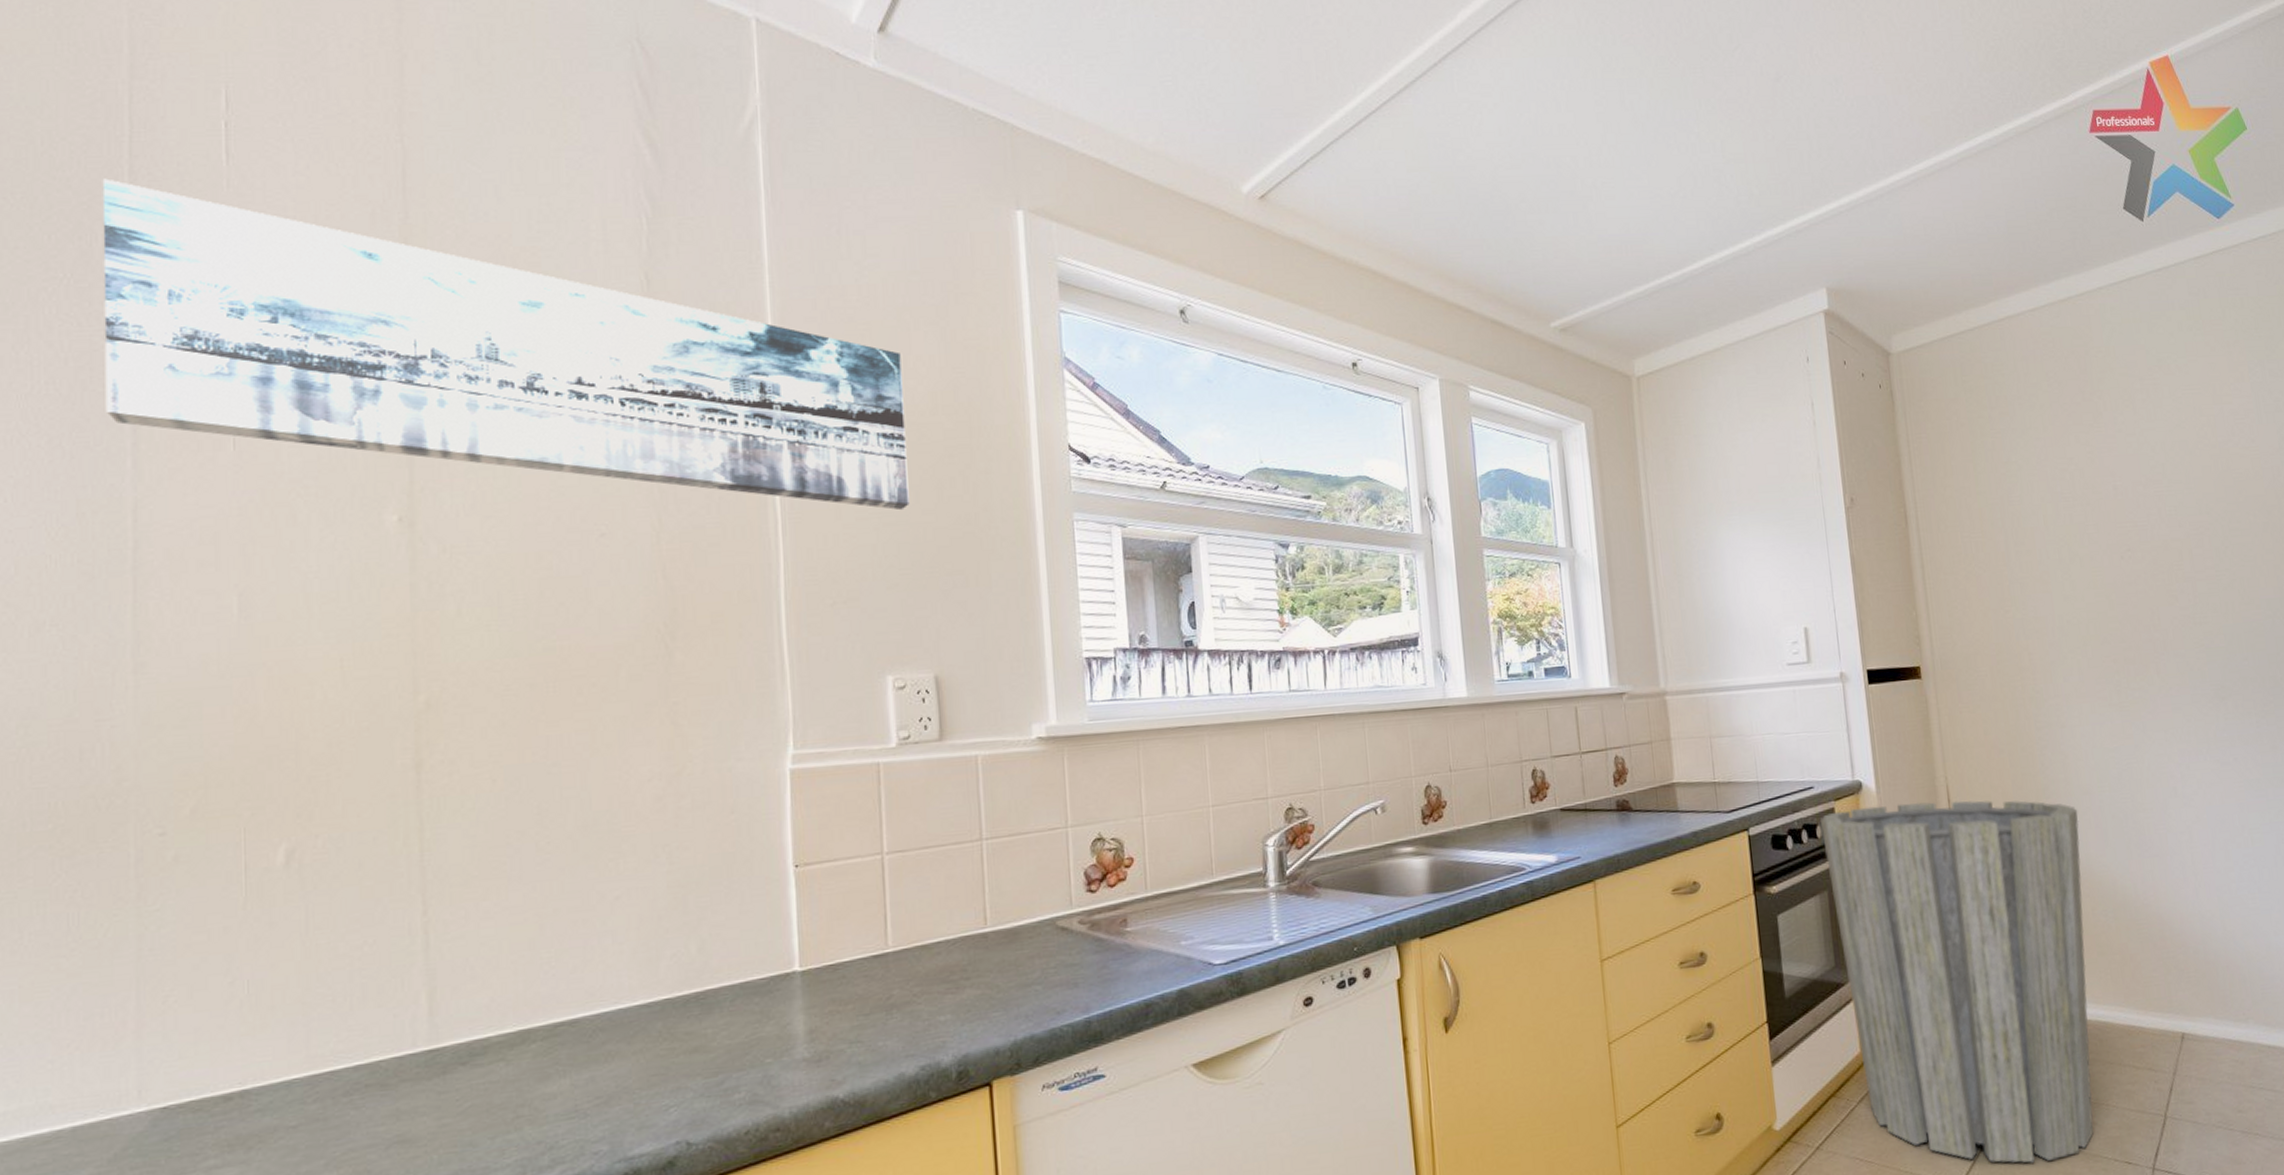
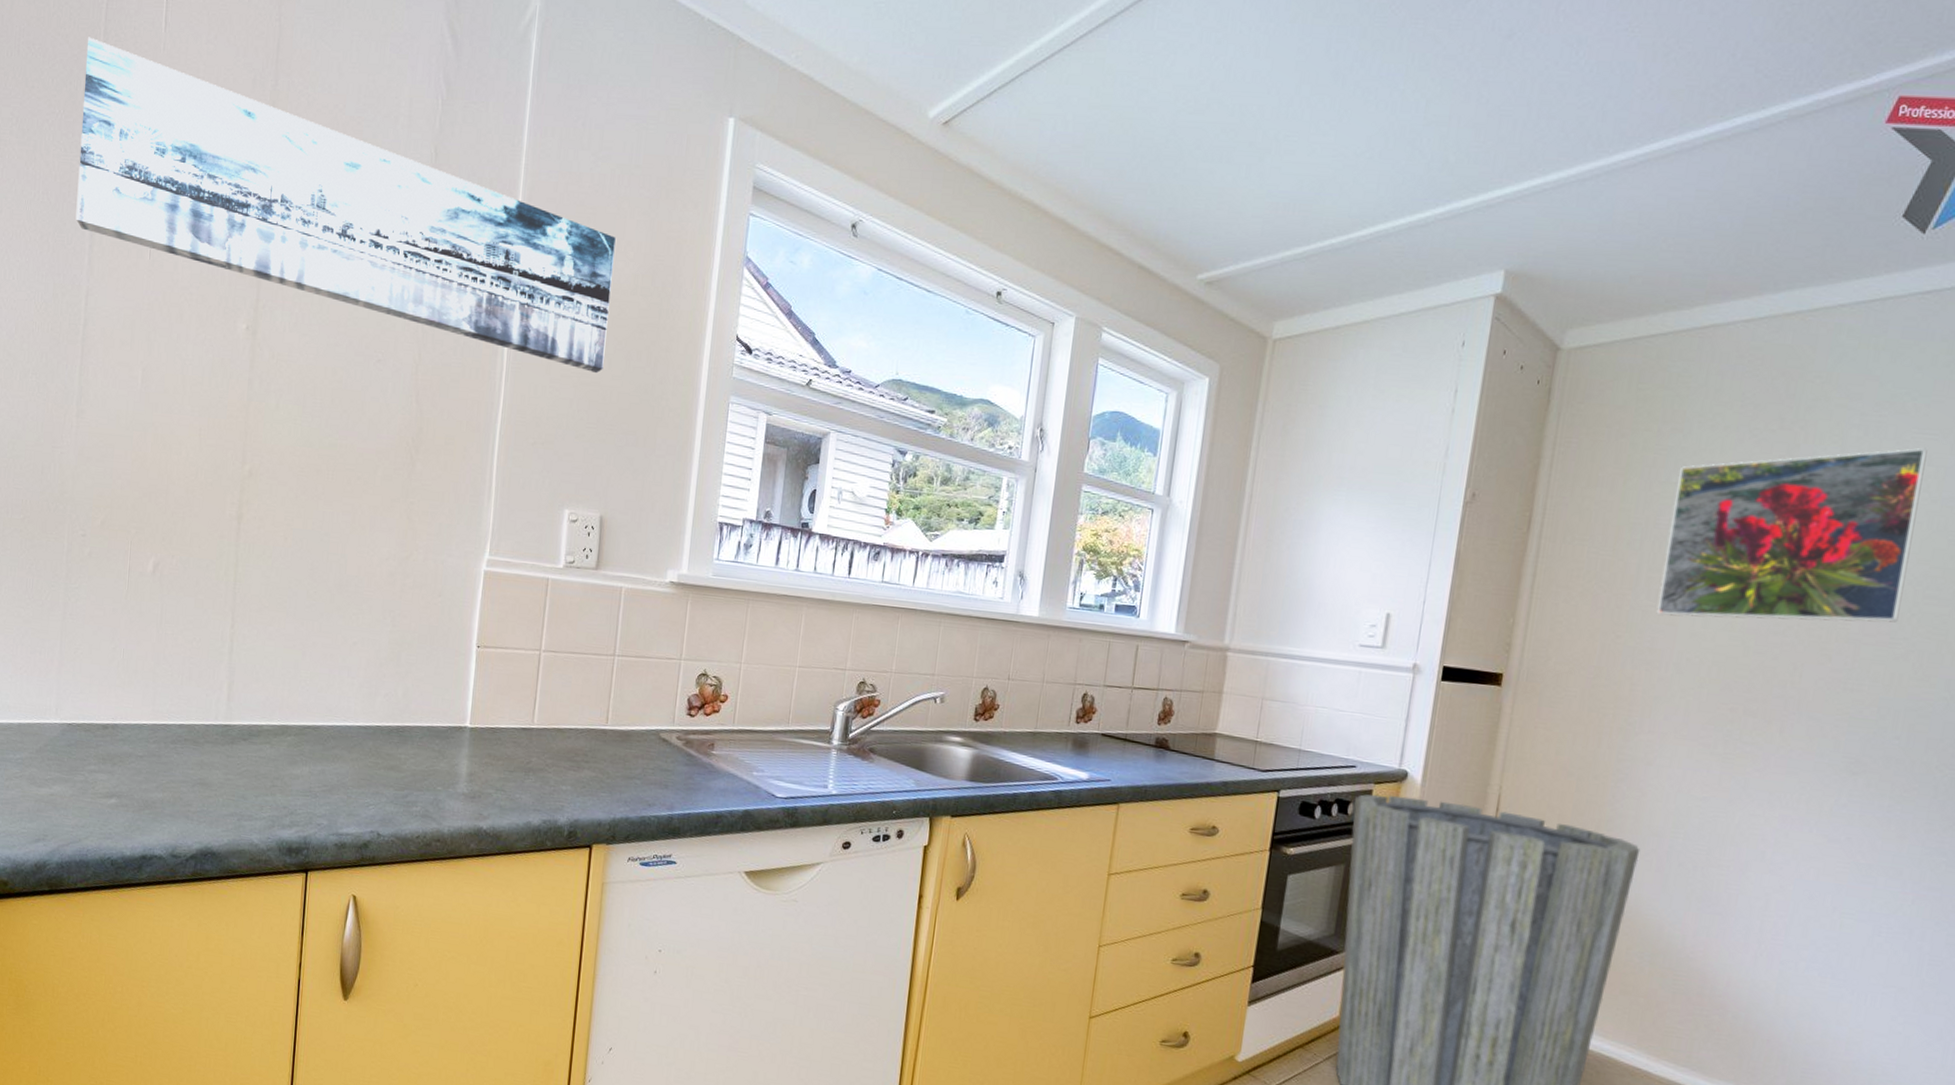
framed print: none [2016,401,2217,584] -> present [1656,447,1928,623]

